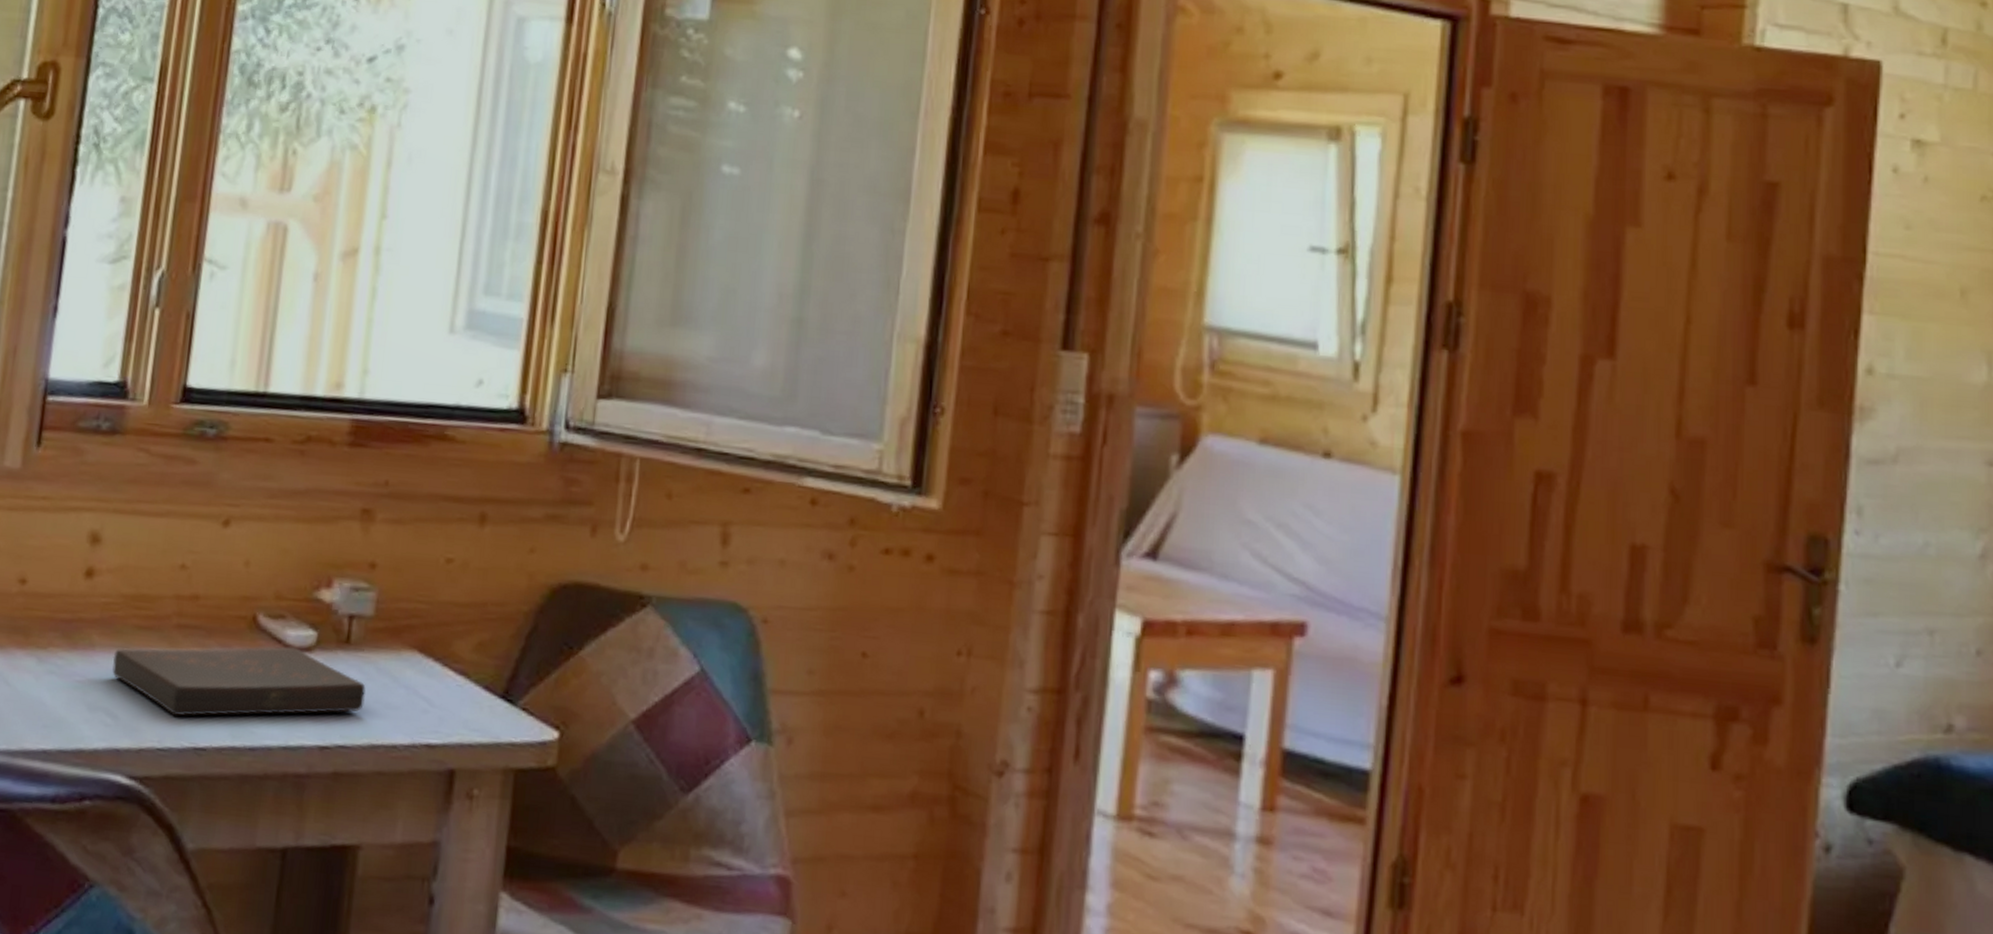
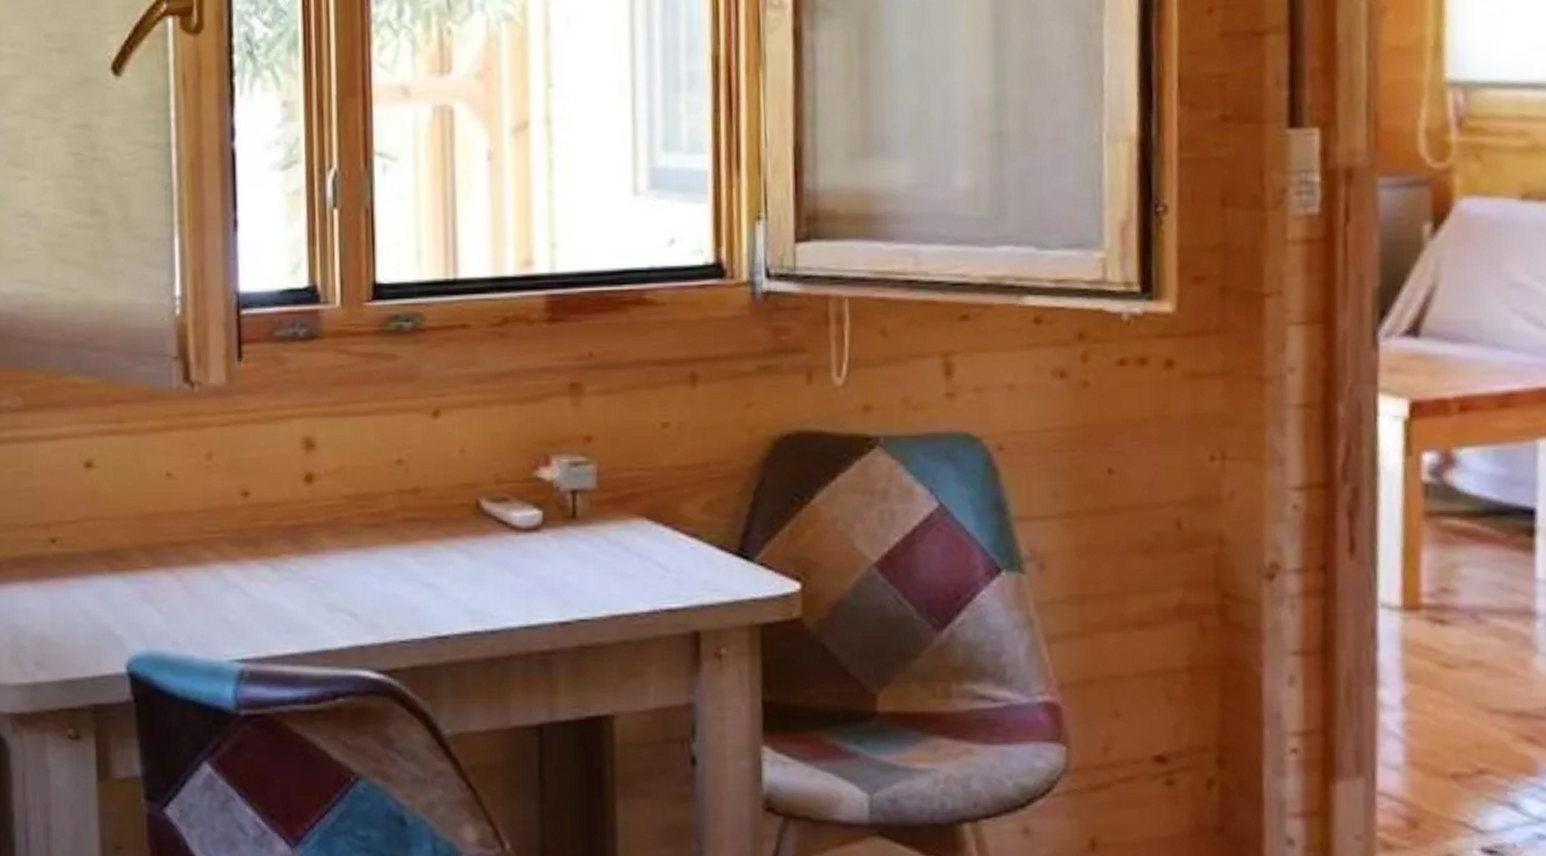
book: present [112,646,366,717] -> none [344,527,599,608]

